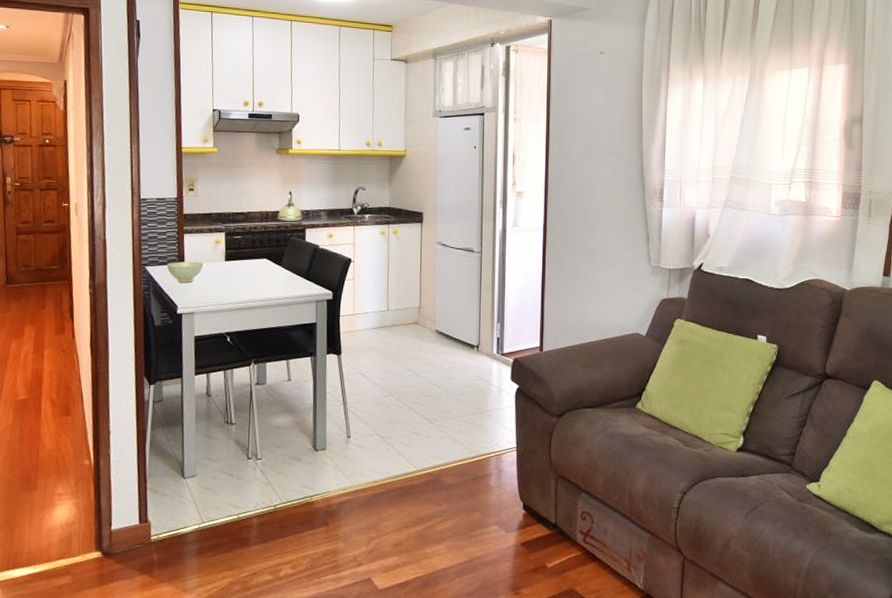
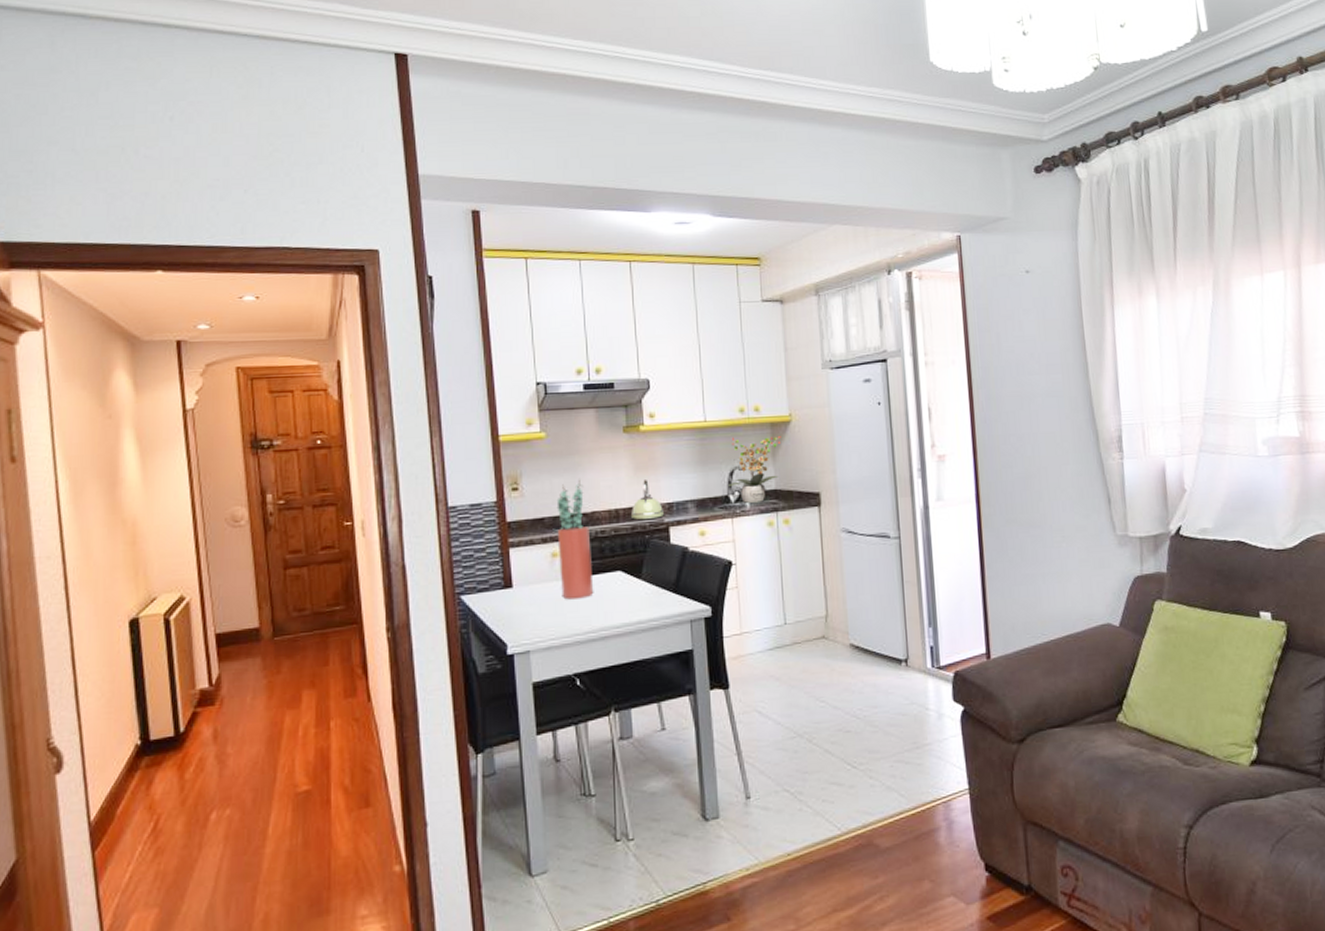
bowl: present [166,261,204,284] -> none [488,583,538,614]
vase: none [220,186,246,277] -> present [556,479,594,600]
potted plant: none [353,164,397,217] -> present [729,436,781,504]

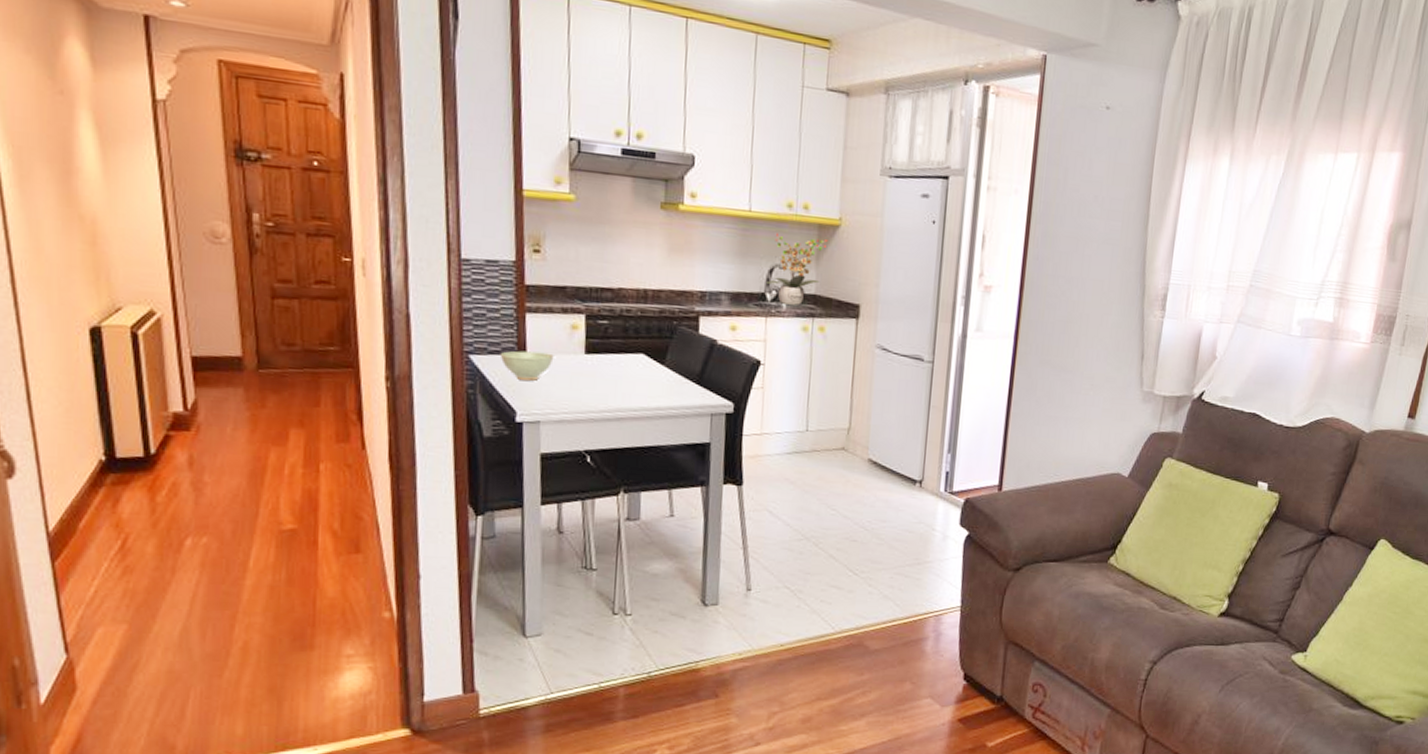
bowl: none [488,583,538,614] -> present [500,350,554,382]
vase: present [556,479,594,600] -> none [578,251,615,377]
kettle: present [630,478,665,520] -> none [659,262,697,306]

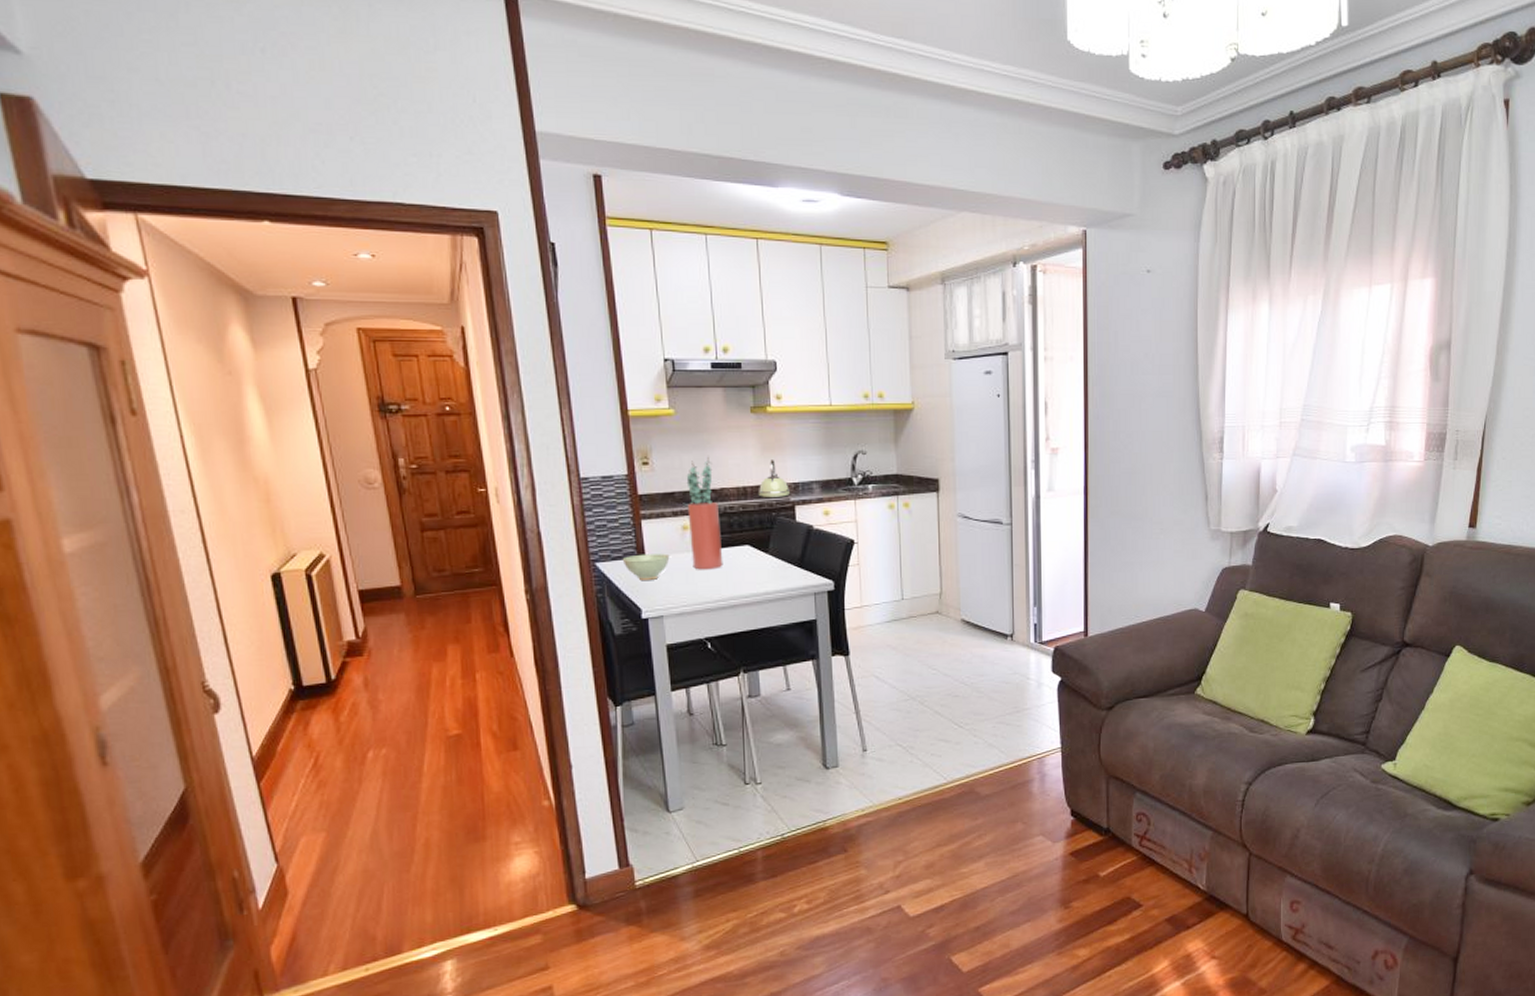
vase: none [578,251,615,377] -> present [686,456,723,570]
kettle: none [659,262,697,306] -> present [758,458,791,497]
potted plant: present [767,233,828,307] -> none [852,422,904,487]

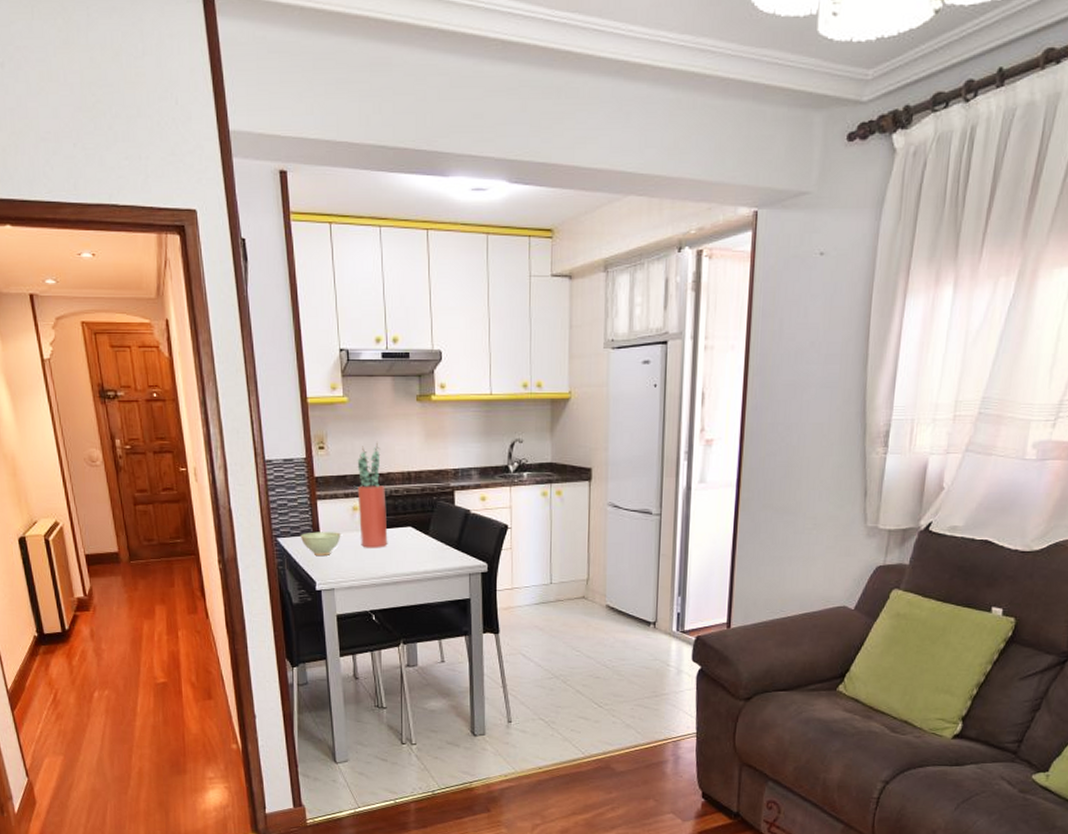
kettle: present [758,458,791,497] -> none [421,445,451,482]

